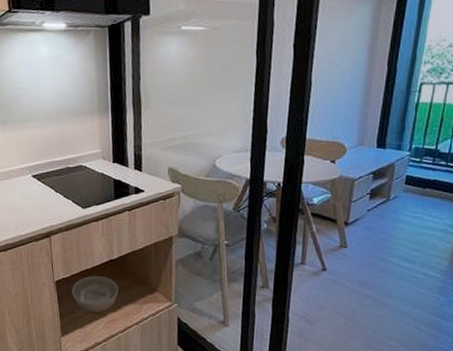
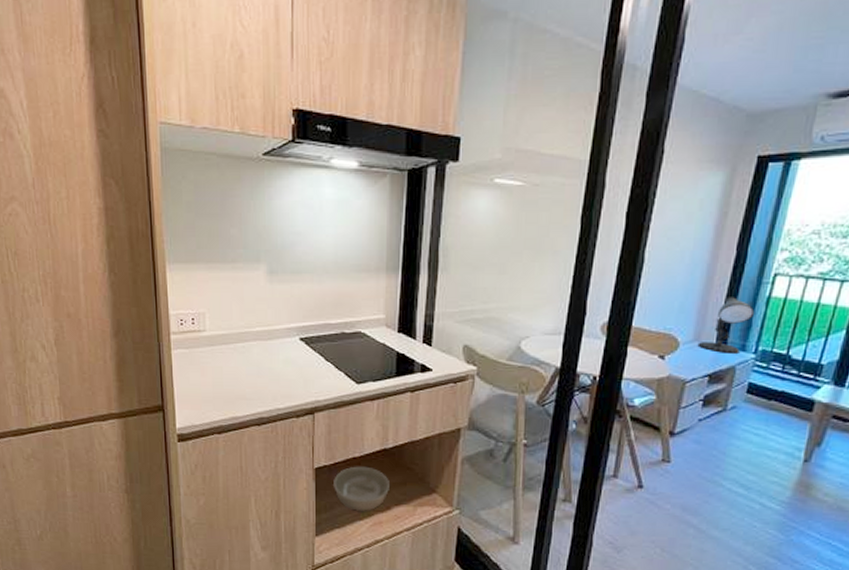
desk lamp: none [361,106,407,154] -> present [697,297,755,353]

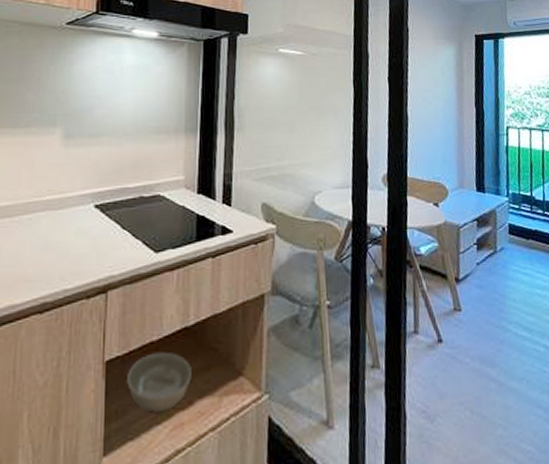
desk lamp: present [697,297,755,353] -> none [462,147,500,198]

